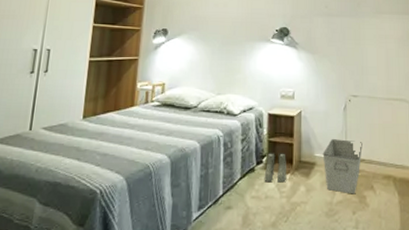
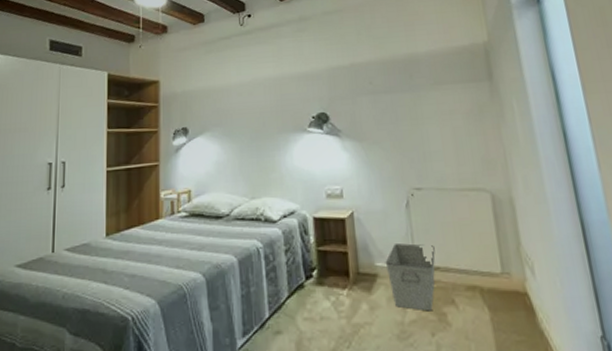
boots: present [264,153,286,183] -> none [316,264,343,301]

